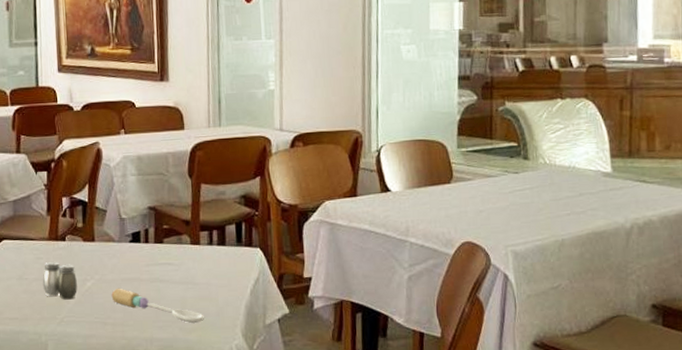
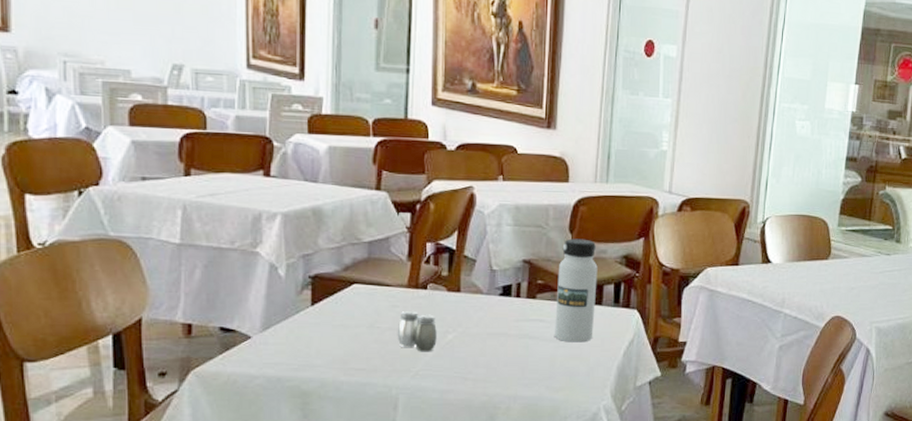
spoon: present [111,288,204,324] -> none [474,342,573,383]
water bottle: none [181,182,220,284] -> present [555,238,598,342]

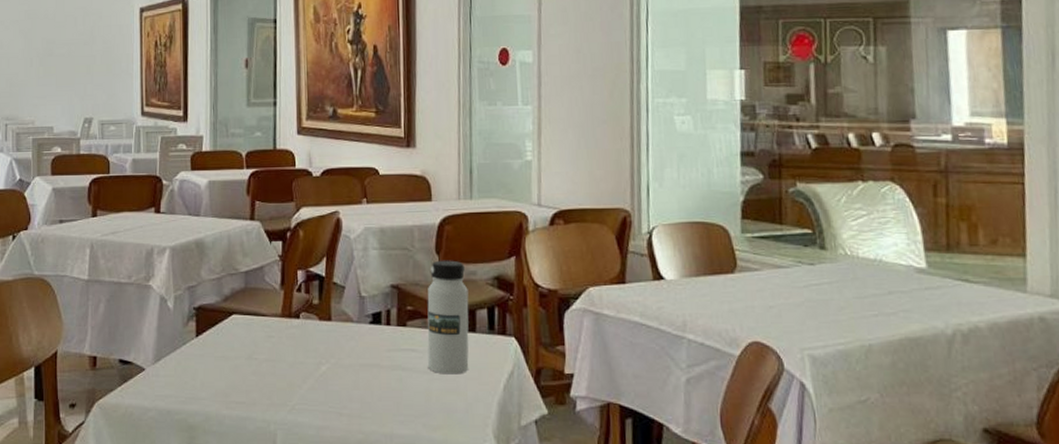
salt and pepper shaker: present [397,310,437,352] -> none [273,340,311,385]

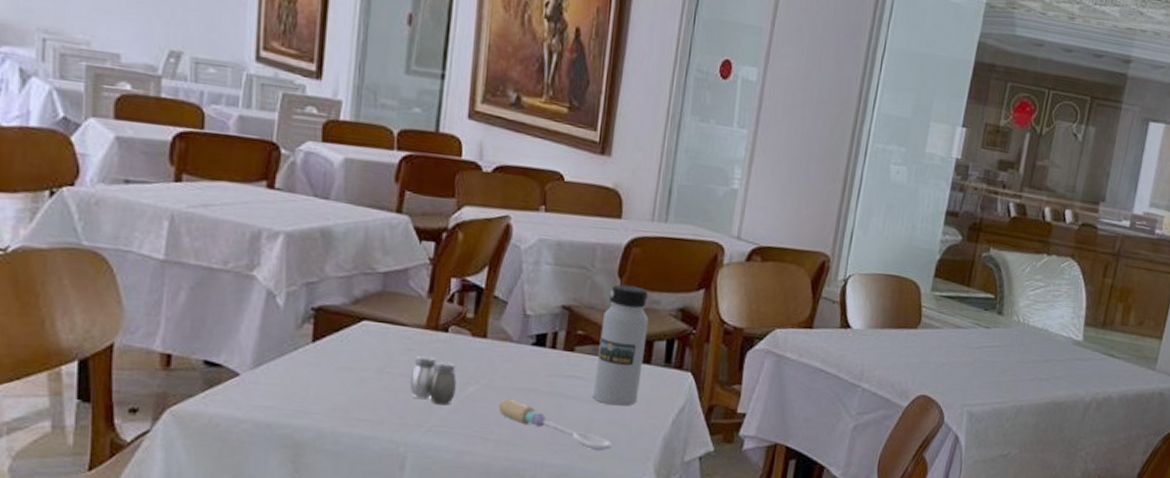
salt and pepper shaker: none [273,340,311,385] -> present [409,355,457,406]
spoon: none [348,374,451,420] -> present [498,398,612,452]

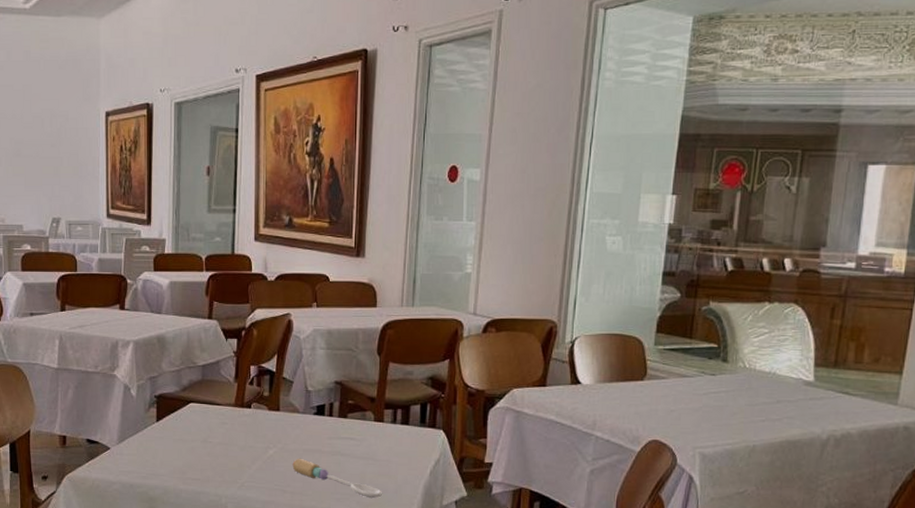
salt and pepper shaker: present [409,355,457,406] -> none [226,427,259,466]
water bottle: present [593,284,649,406] -> none [365,360,405,461]

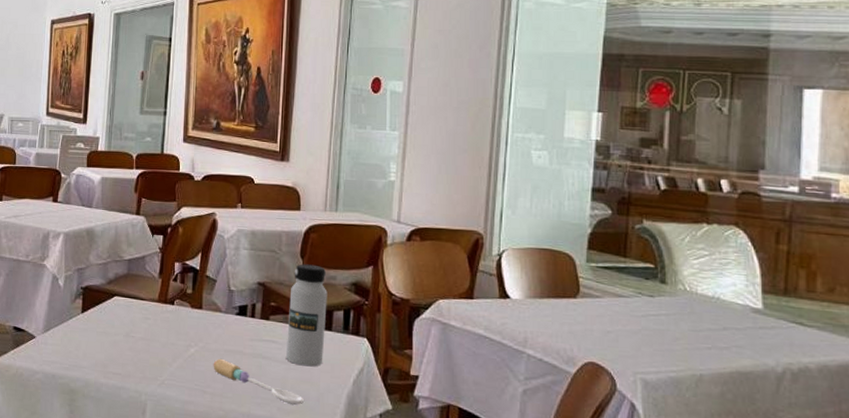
water bottle: none [365,360,405,461] -> present [286,264,328,367]

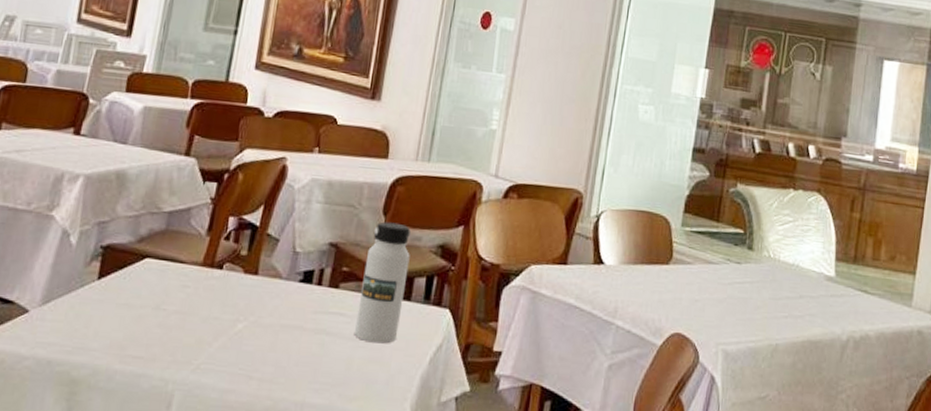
spoon: present [213,358,304,406] -> none [264,335,371,391]

